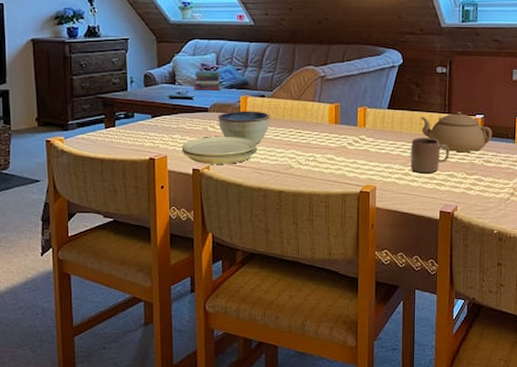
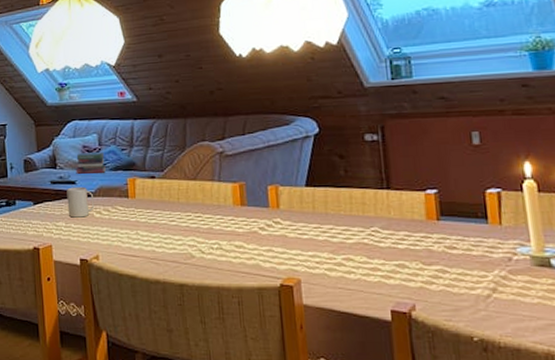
plate: present [181,137,258,164] -> none [66,223,152,254]
mug: none [184,102,209,131] -> present [66,186,95,218]
bowl: present [217,111,270,144] -> none [104,194,163,231]
mug: present [410,138,450,174] -> none [340,219,396,263]
teapot: present [421,111,493,152] -> none [351,186,454,236]

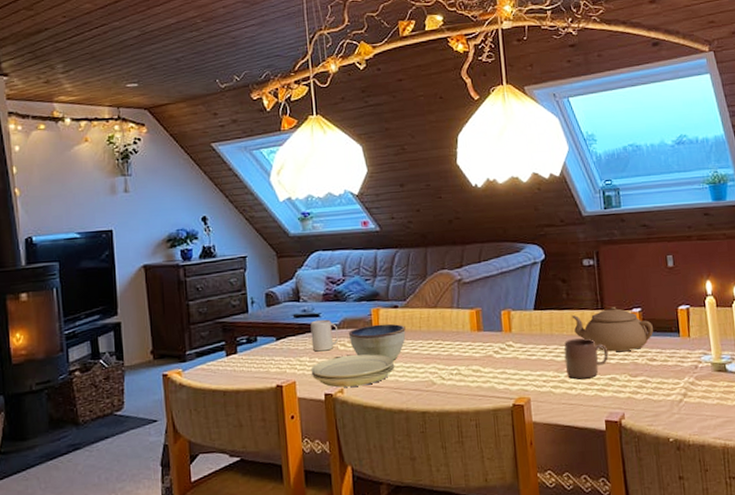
plate: none [66,223,152,254] -> present [310,354,395,388]
books: present [76,152,106,174] -> none [319,283,350,306]
bowl: none [104,194,163,231] -> present [348,323,406,360]
mug: none [340,219,396,263] -> present [564,338,609,379]
teapot: none [351,186,454,236] -> present [572,306,654,352]

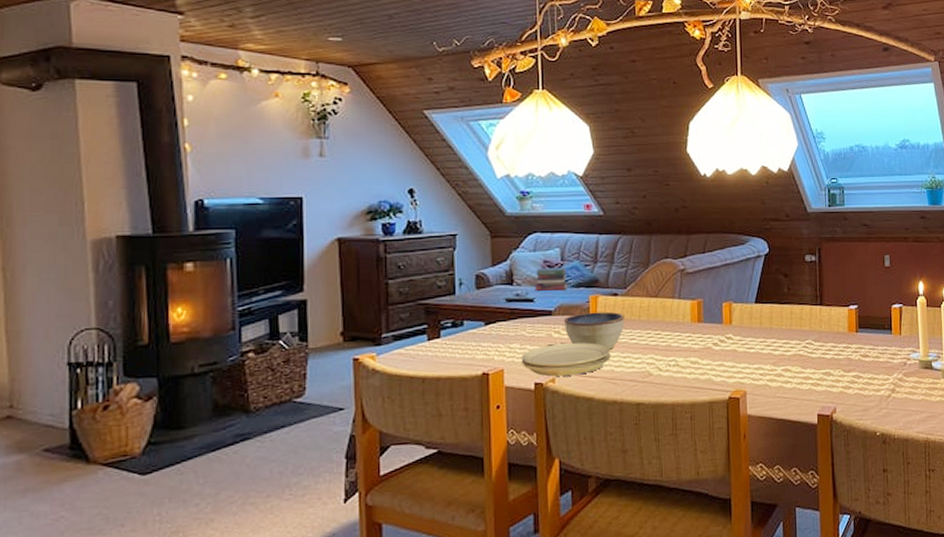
mug: present [310,319,339,352] -> none [523,304,553,339]
books: none [319,283,350,306] -> present [534,267,567,291]
mug: present [564,338,609,379] -> none [782,333,825,373]
teapot: present [572,306,654,352] -> none [792,302,869,347]

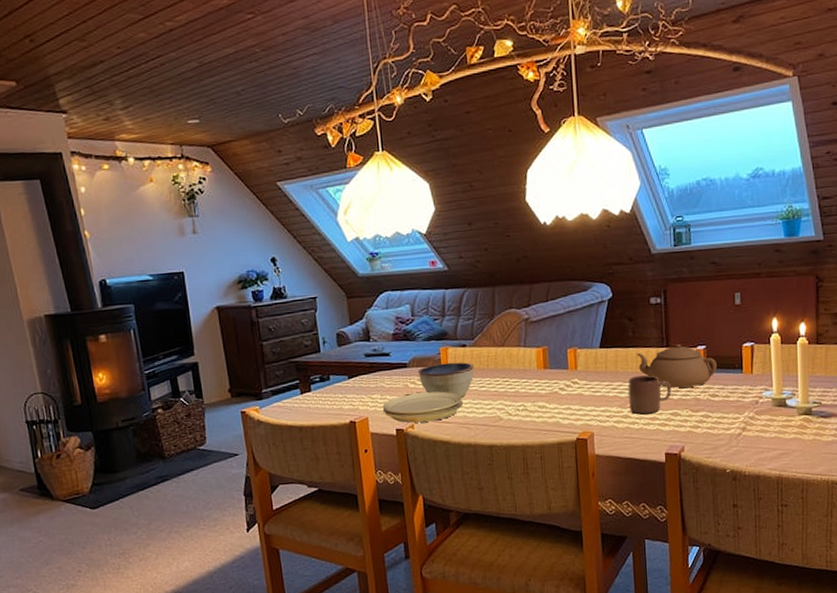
books: present [534,267,567,291] -> none [389,323,419,346]
mug: none [782,333,825,373] -> present [628,375,672,415]
teapot: none [792,302,869,347] -> present [637,344,718,388]

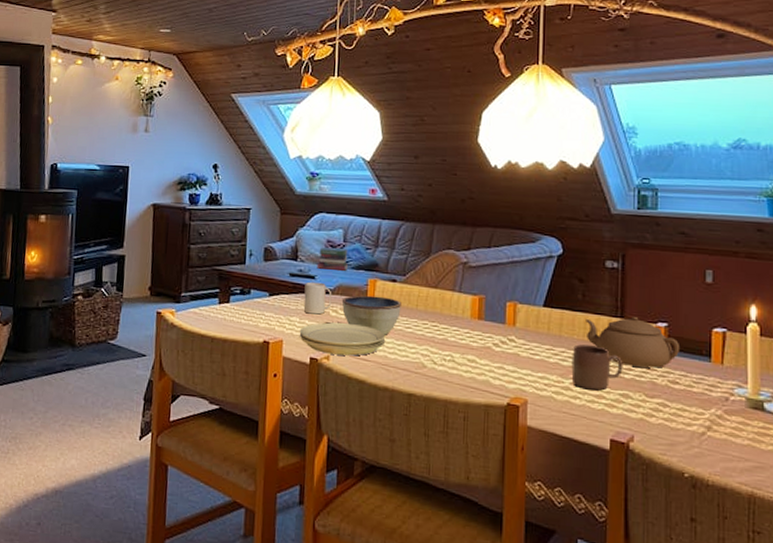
mug: none [381,358,409,390] -> present [303,281,332,315]
books: none [389,323,419,346] -> present [316,246,348,271]

